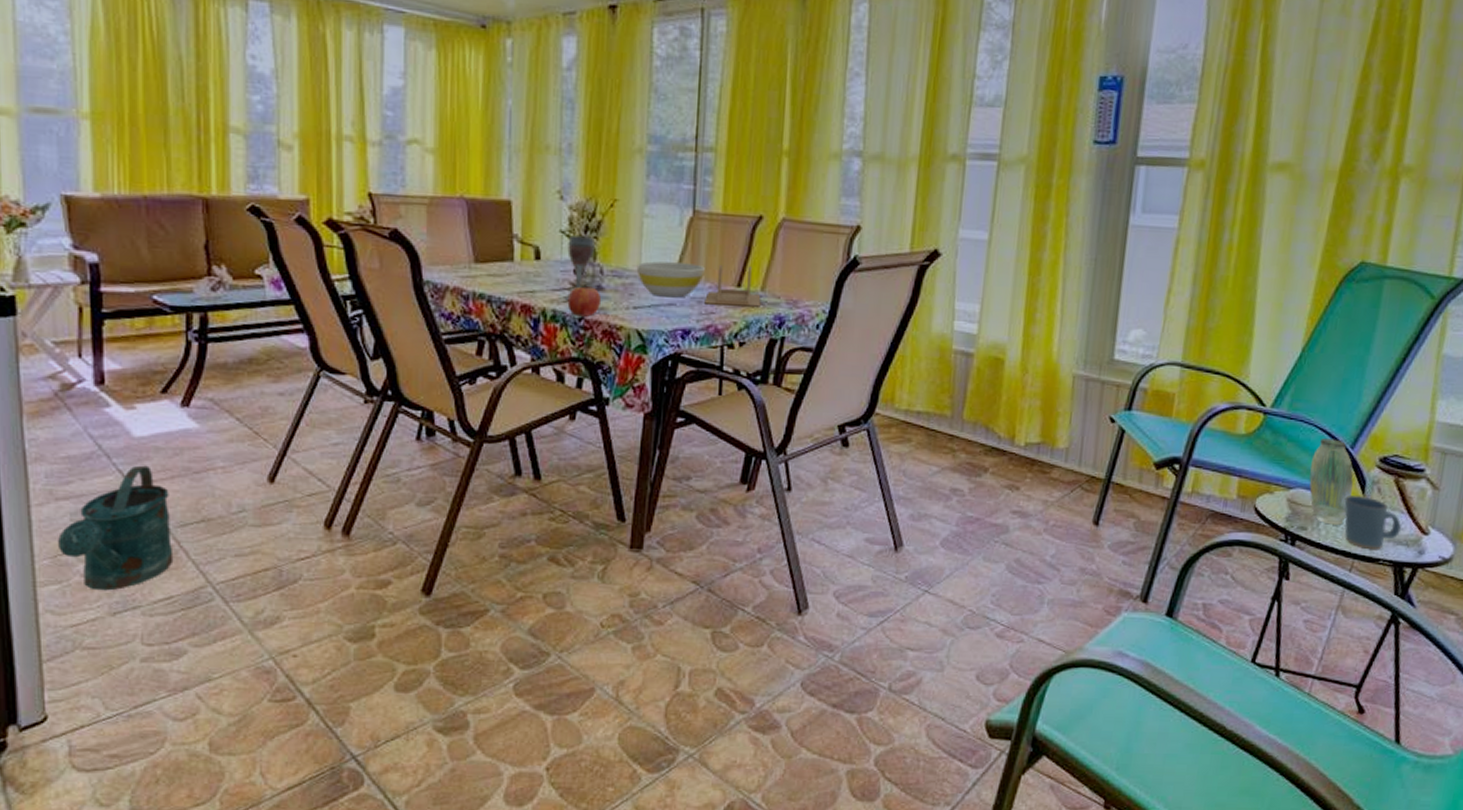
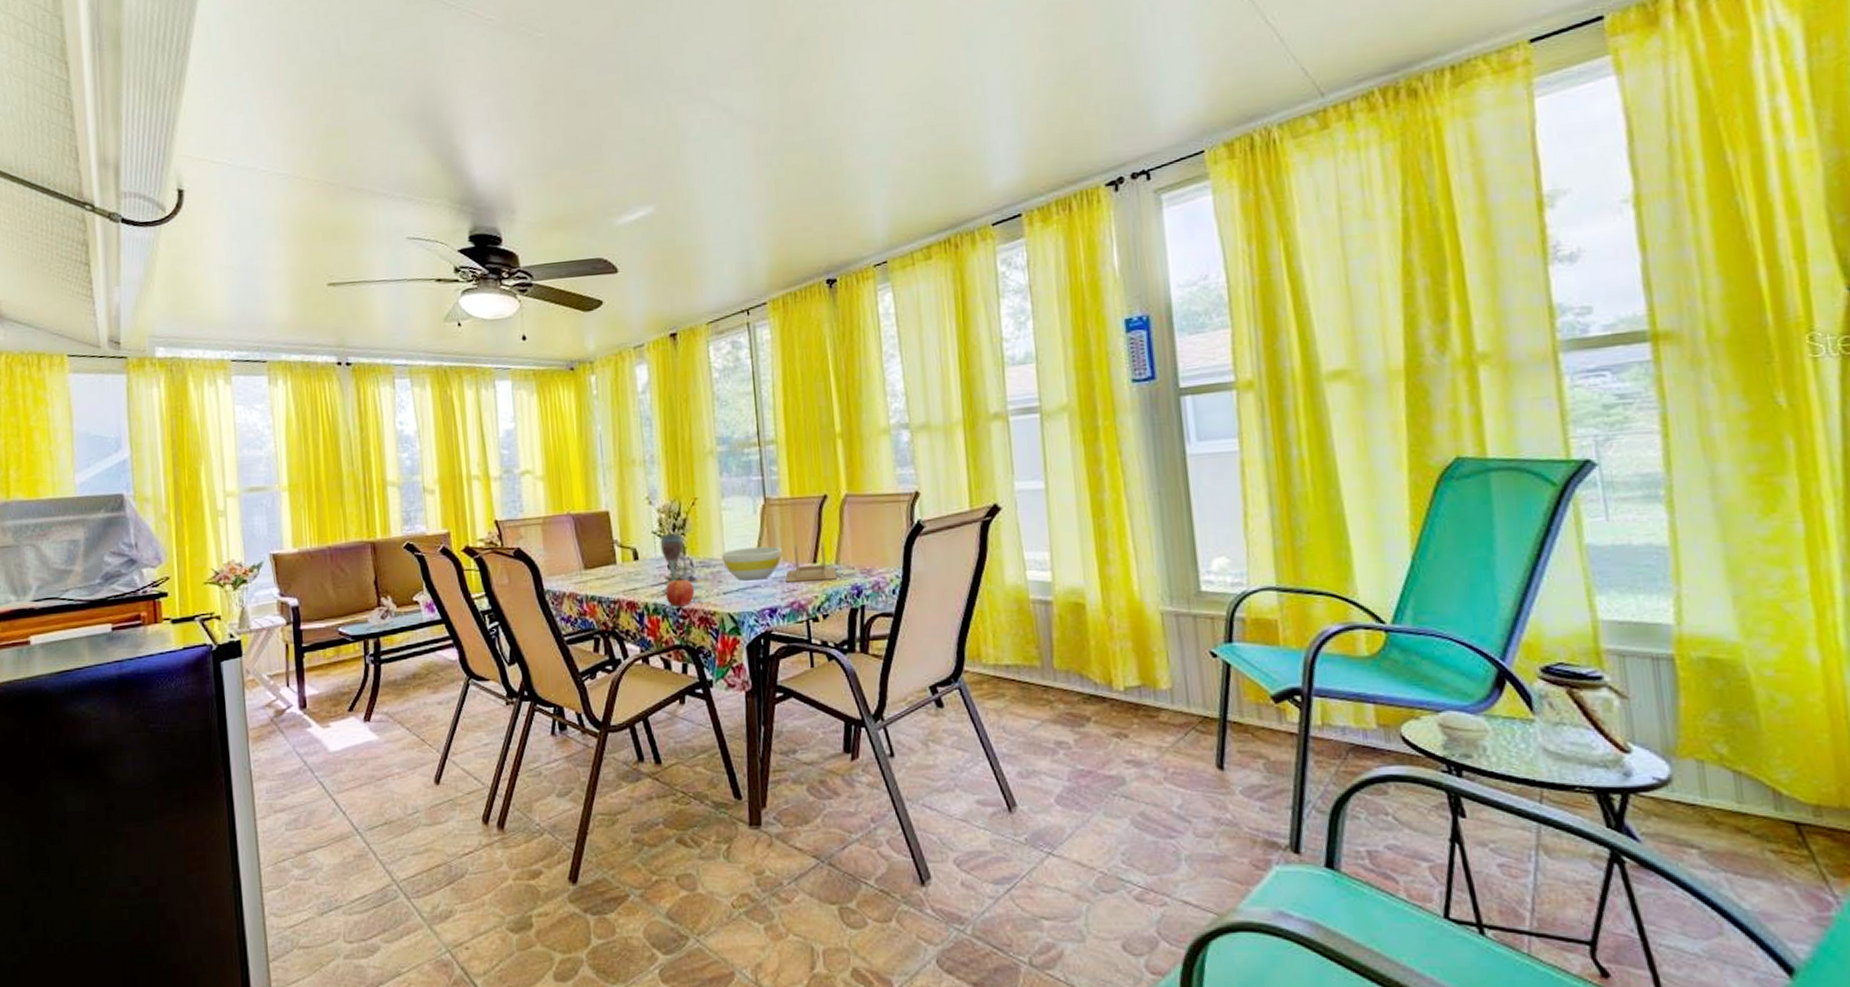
watering can: present [58,465,174,591] -> none [277,776,365,893]
vase: present [1309,438,1354,525] -> none [1456,651,1518,750]
mug: present [1344,496,1401,549] -> none [1510,713,1592,774]

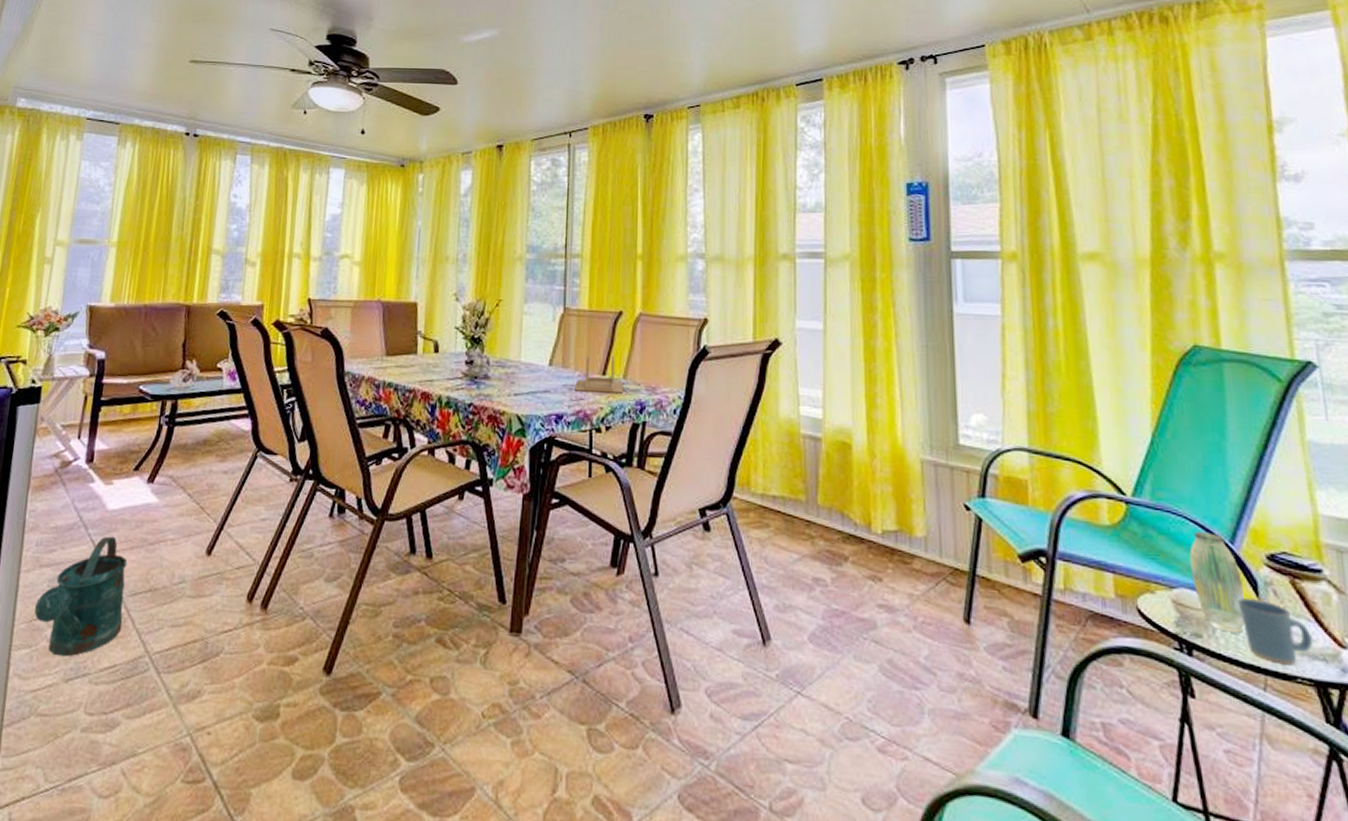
watering can: none [277,776,365,893] -> present [35,536,128,657]
cup: present [660,534,683,593] -> none [457,331,483,388]
fruit: present [665,577,695,607] -> none [459,374,488,403]
bowl: present [721,546,782,581] -> none [517,353,575,385]
vase: none [1456,651,1518,750] -> present [1189,532,1245,633]
mug: none [1510,713,1592,774] -> present [1237,598,1313,664]

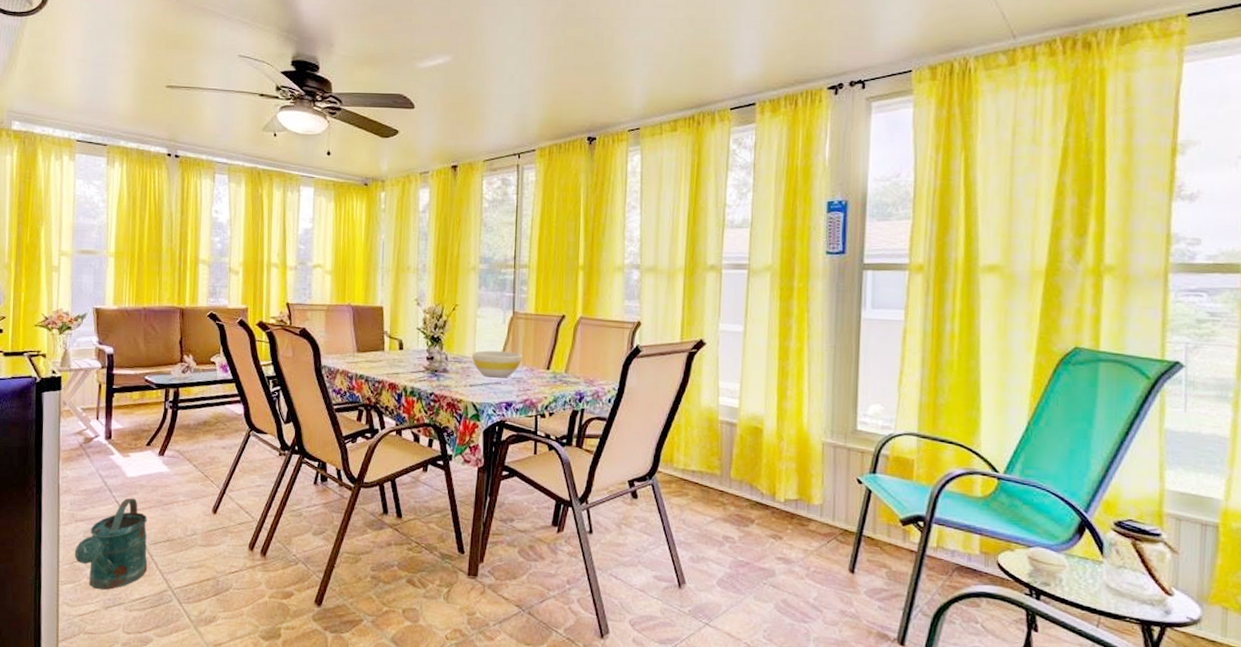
bowl: none [517,353,575,385] -> present [471,350,522,378]
napkin holder: present [575,354,624,394] -> none [522,352,565,385]
vase: present [1189,532,1245,633] -> none [1047,502,1091,583]
mug: present [1237,598,1313,664] -> none [1084,556,1144,607]

